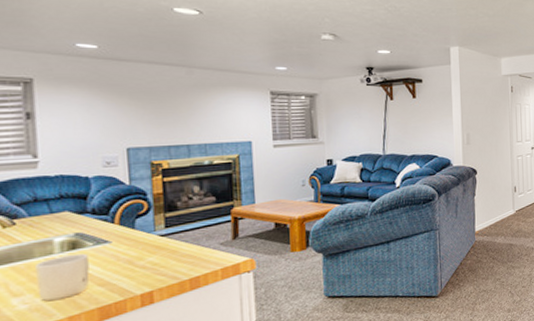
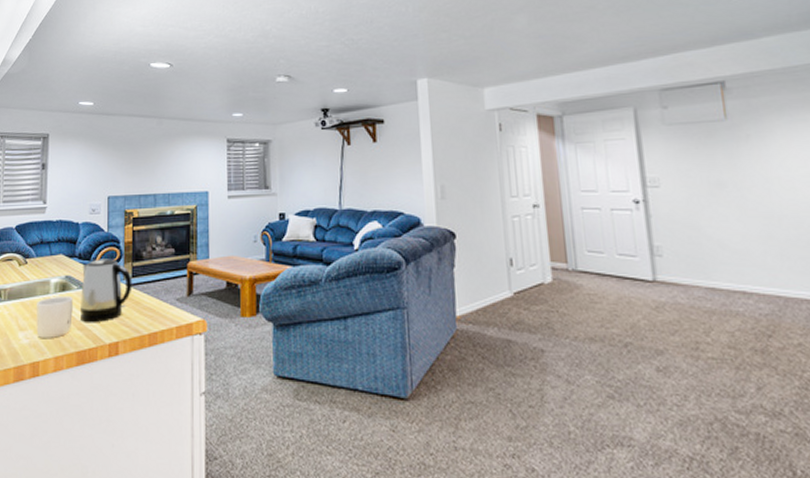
kettle: none [98,211,167,278] -> present [79,259,133,322]

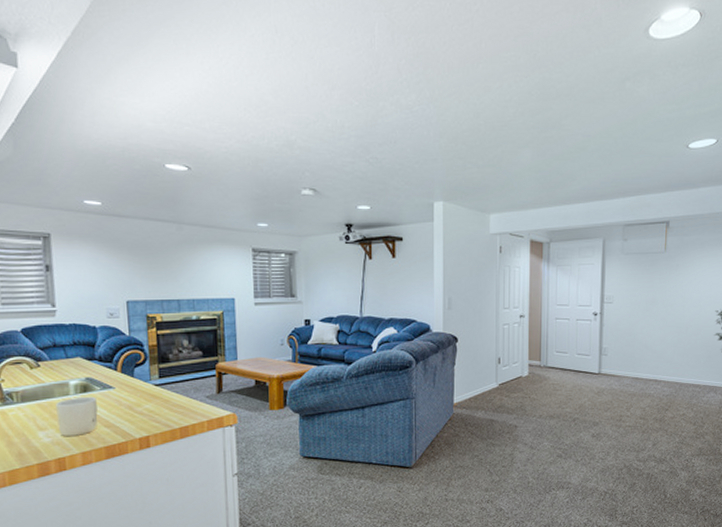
kettle: present [79,259,133,322] -> none [104,361,160,420]

